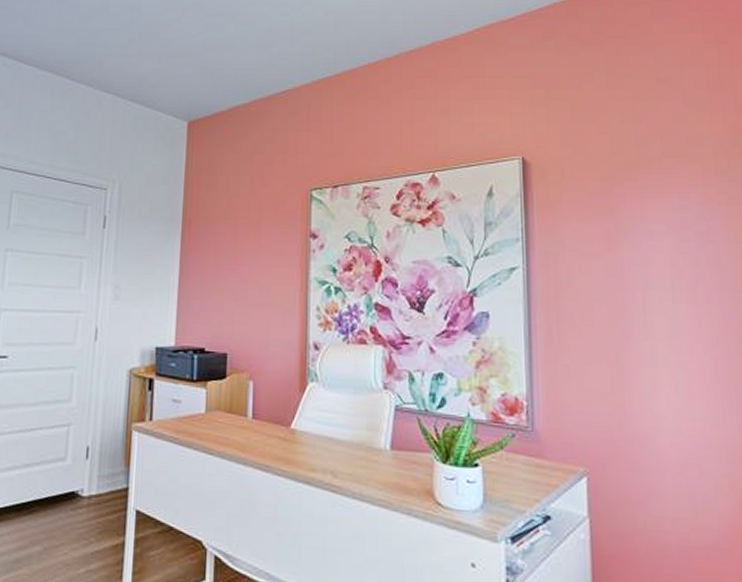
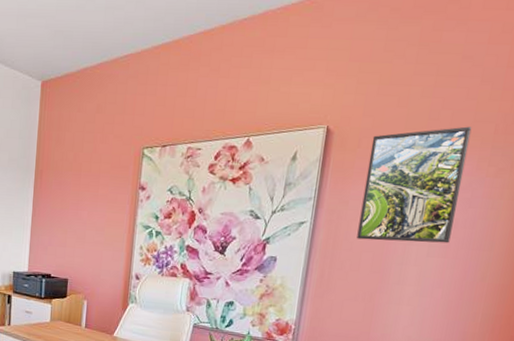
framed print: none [577,151,696,287] -> present [356,126,472,244]

